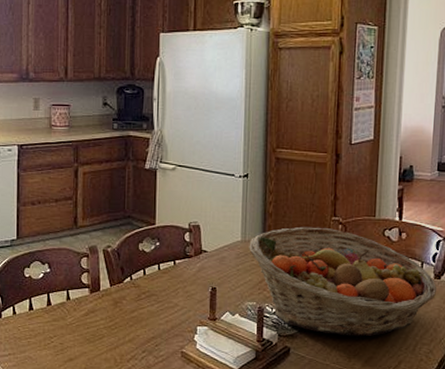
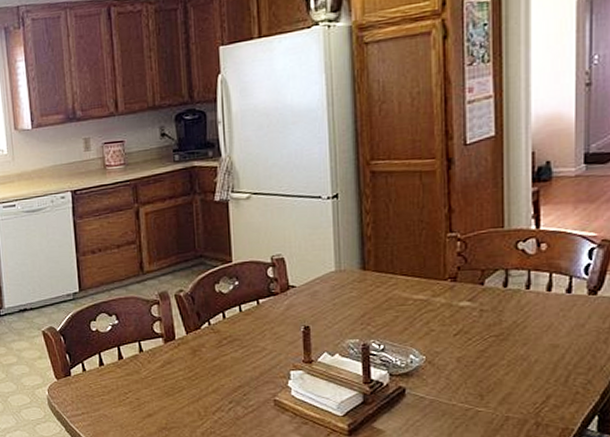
fruit basket: present [249,226,436,337] -> none [345,246,592,371]

